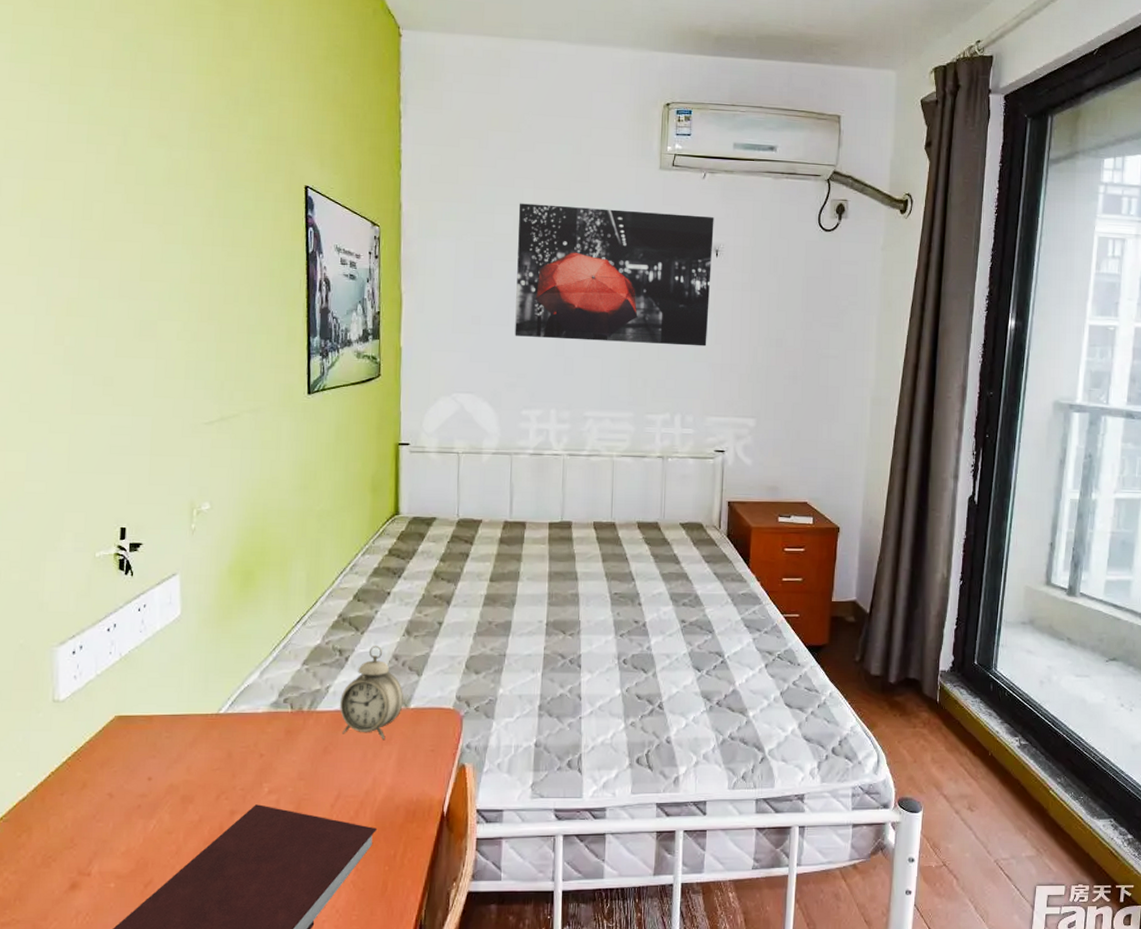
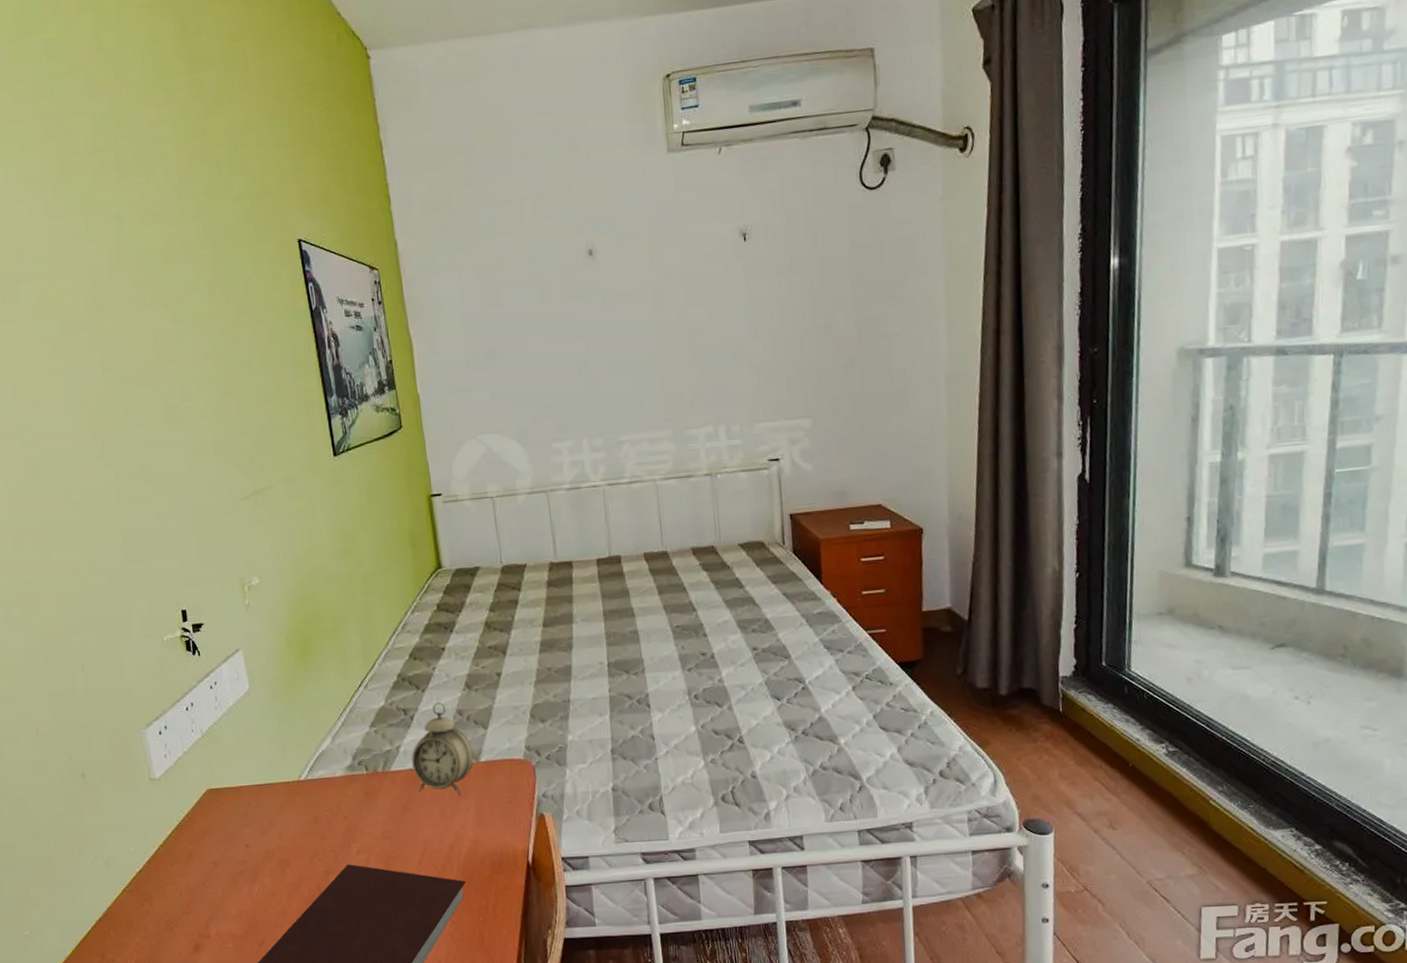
wall art: present [515,203,714,347] -> none [518,196,745,365]

